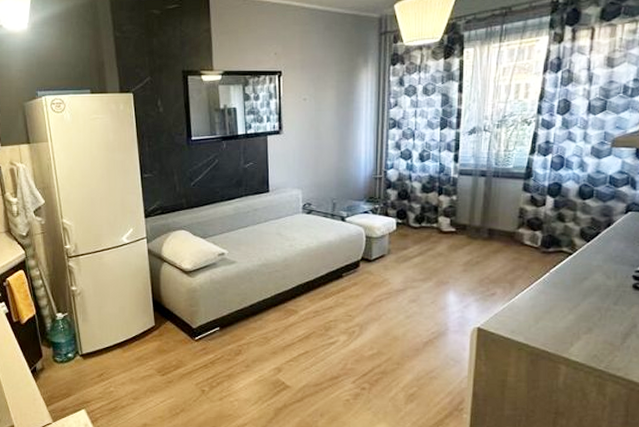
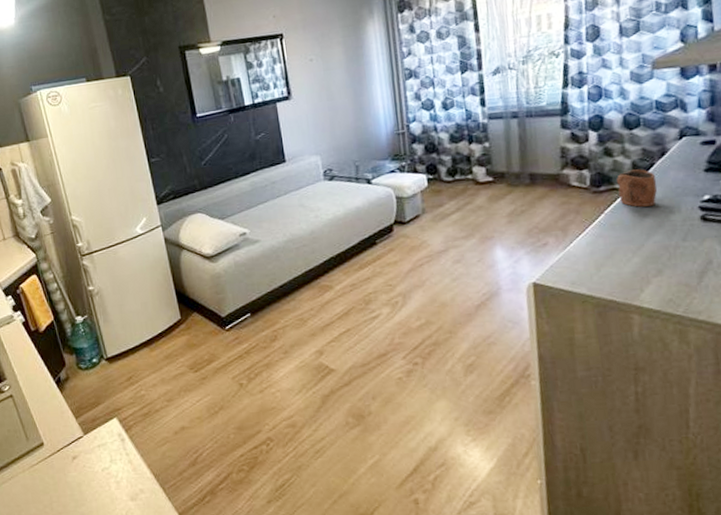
mug: none [565,236,600,270] -> present [617,169,658,207]

